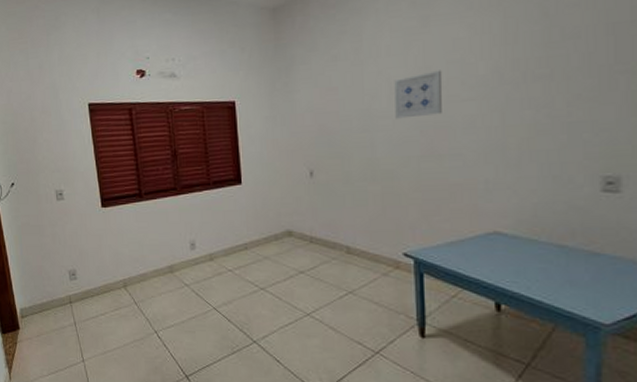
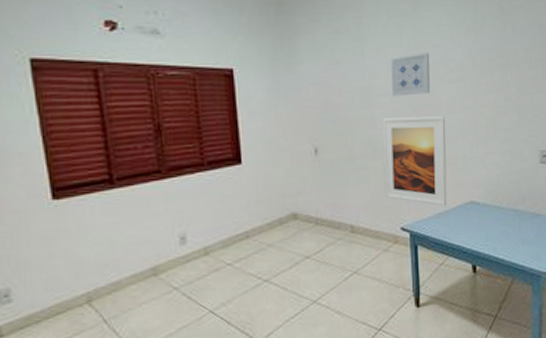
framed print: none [383,137,463,235] -> present [382,116,447,207]

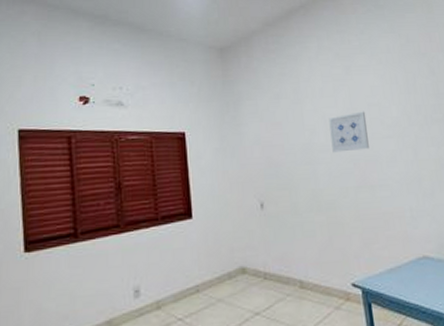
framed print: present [382,116,447,207] -> none [324,170,398,262]

